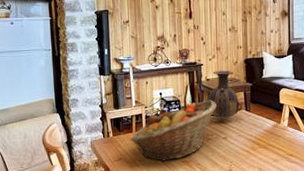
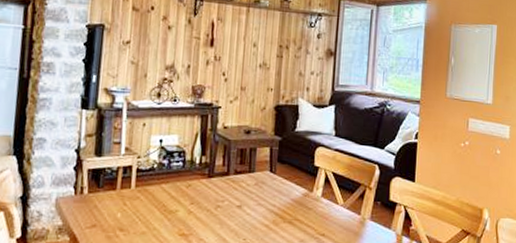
fruit basket: present [131,100,217,161] -> none [112,154,233,232]
vase: present [205,71,242,120] -> none [219,117,267,182]

